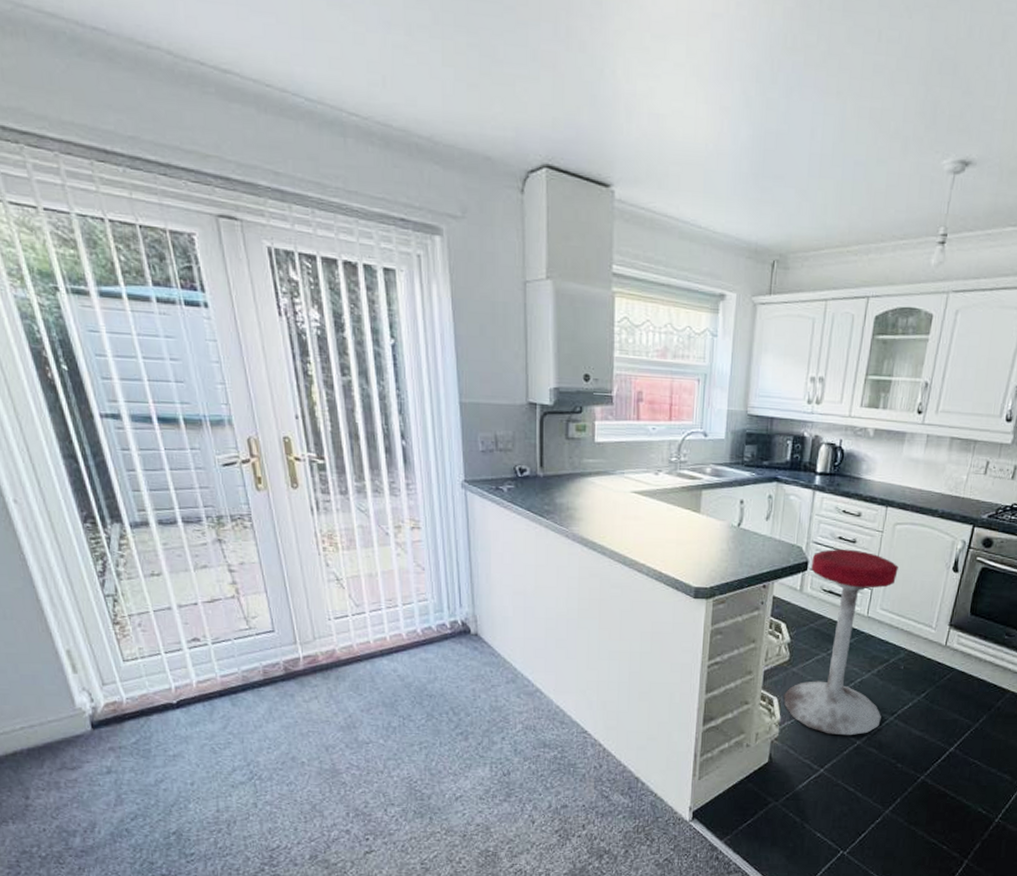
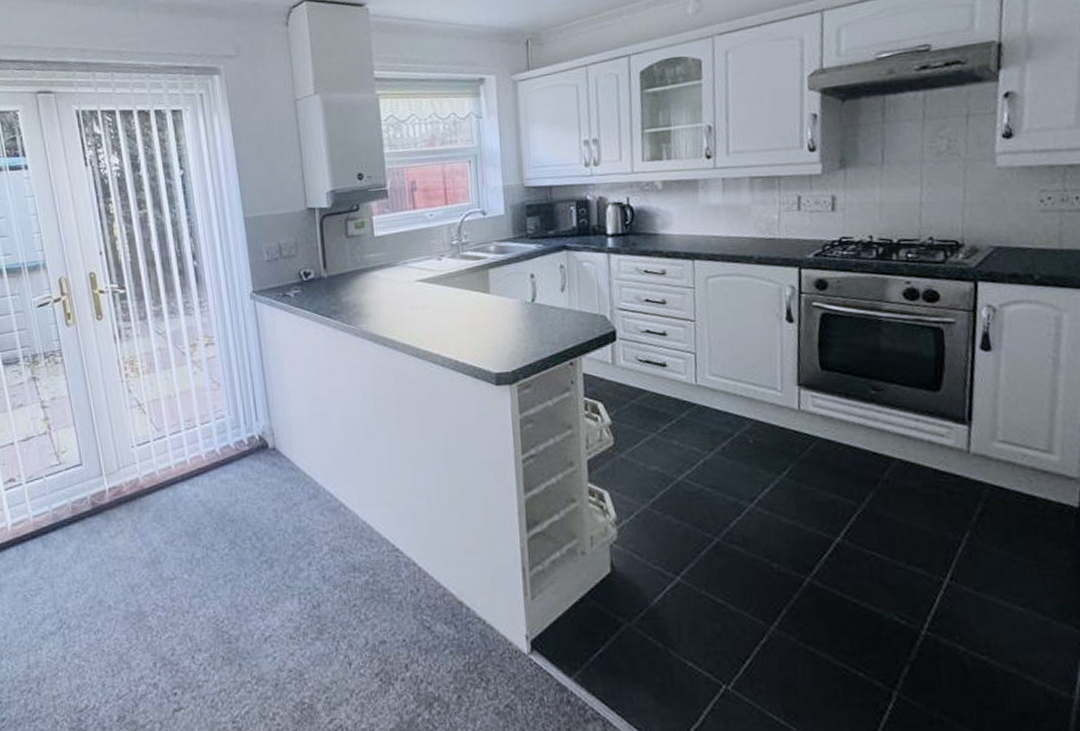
stool: present [783,548,899,736] -> none [615,311,739,532]

